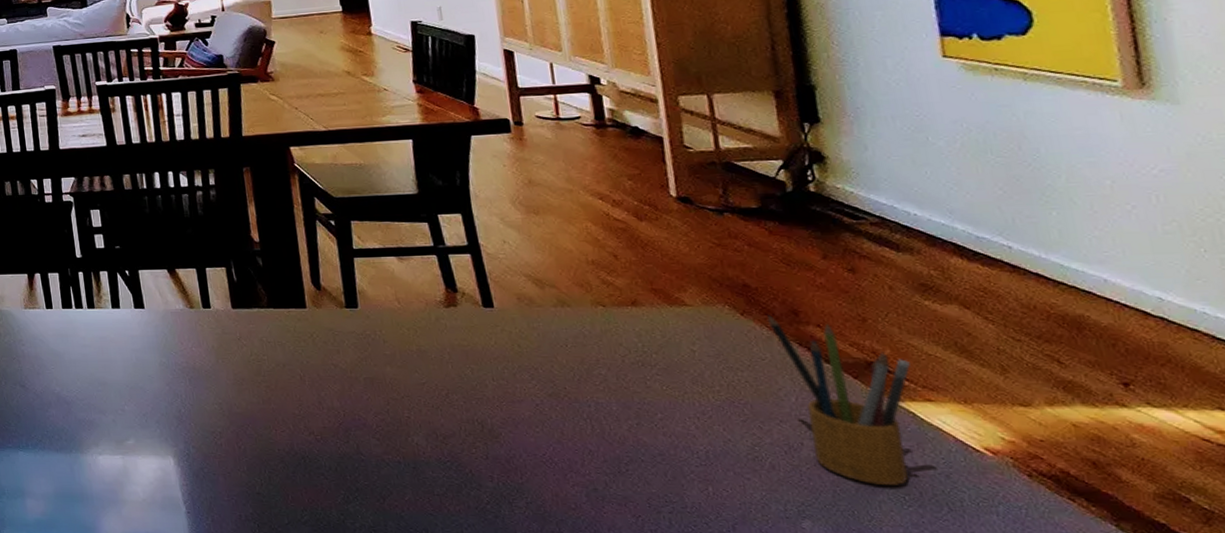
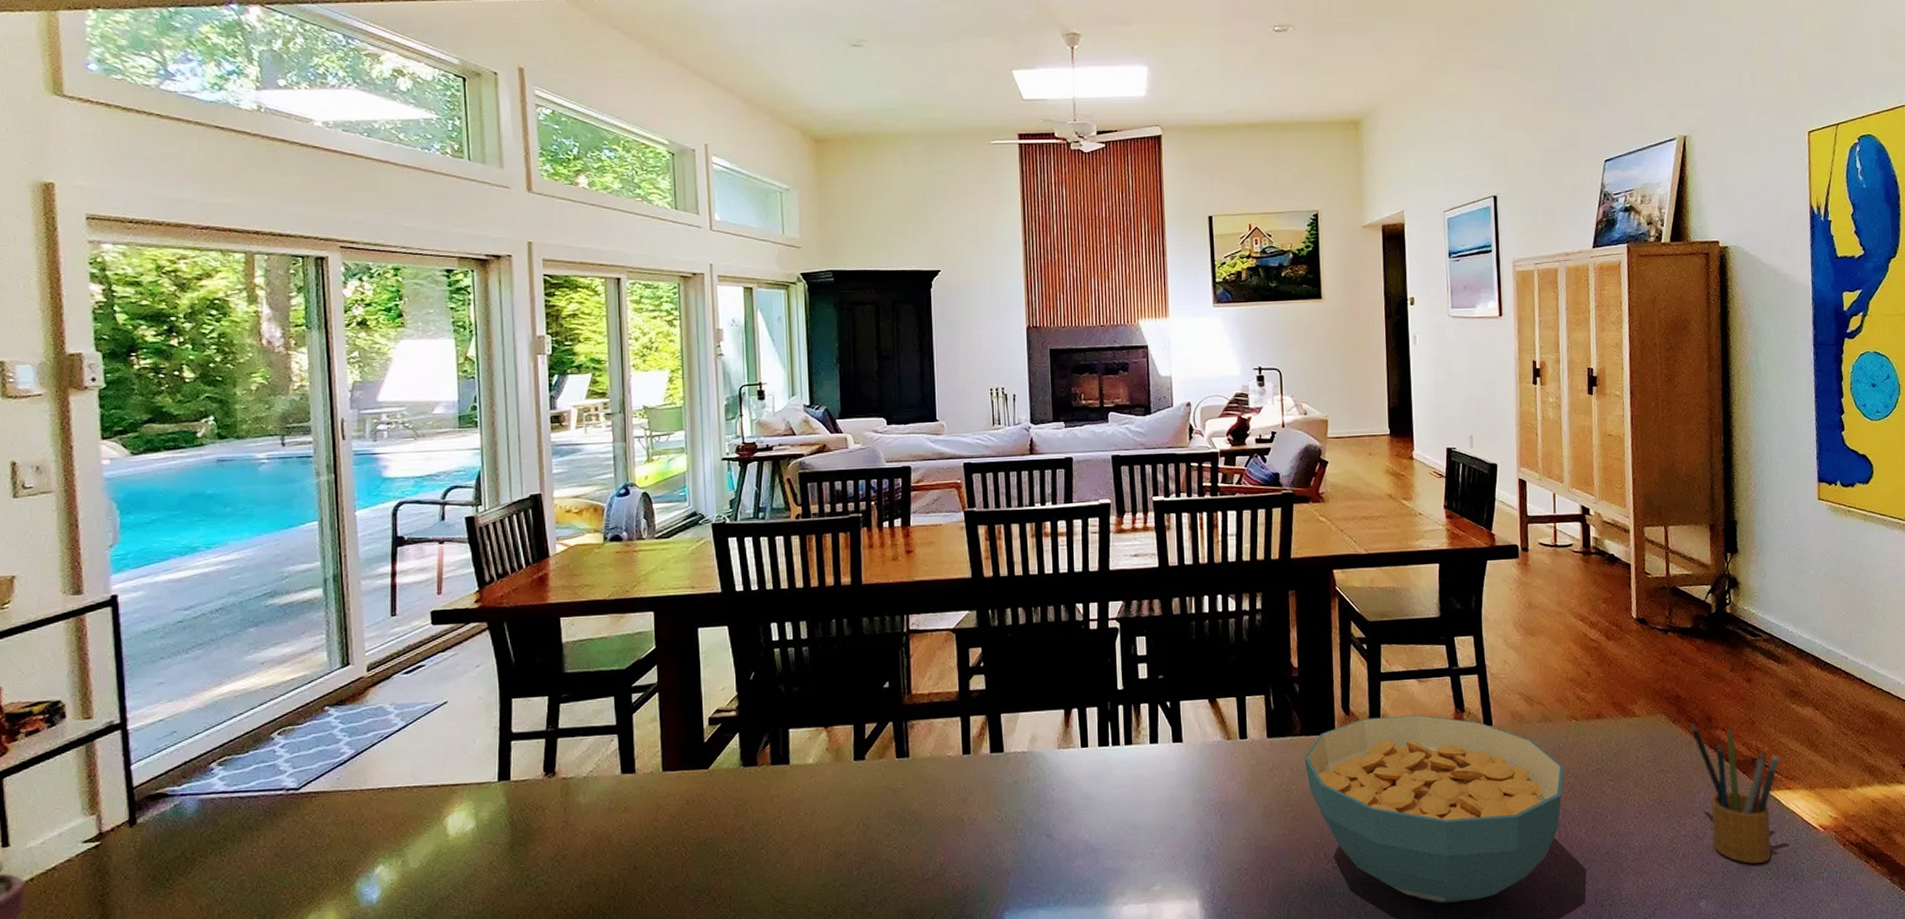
cereal bowl: none [273,293,593,489] -> present [1304,714,1565,904]

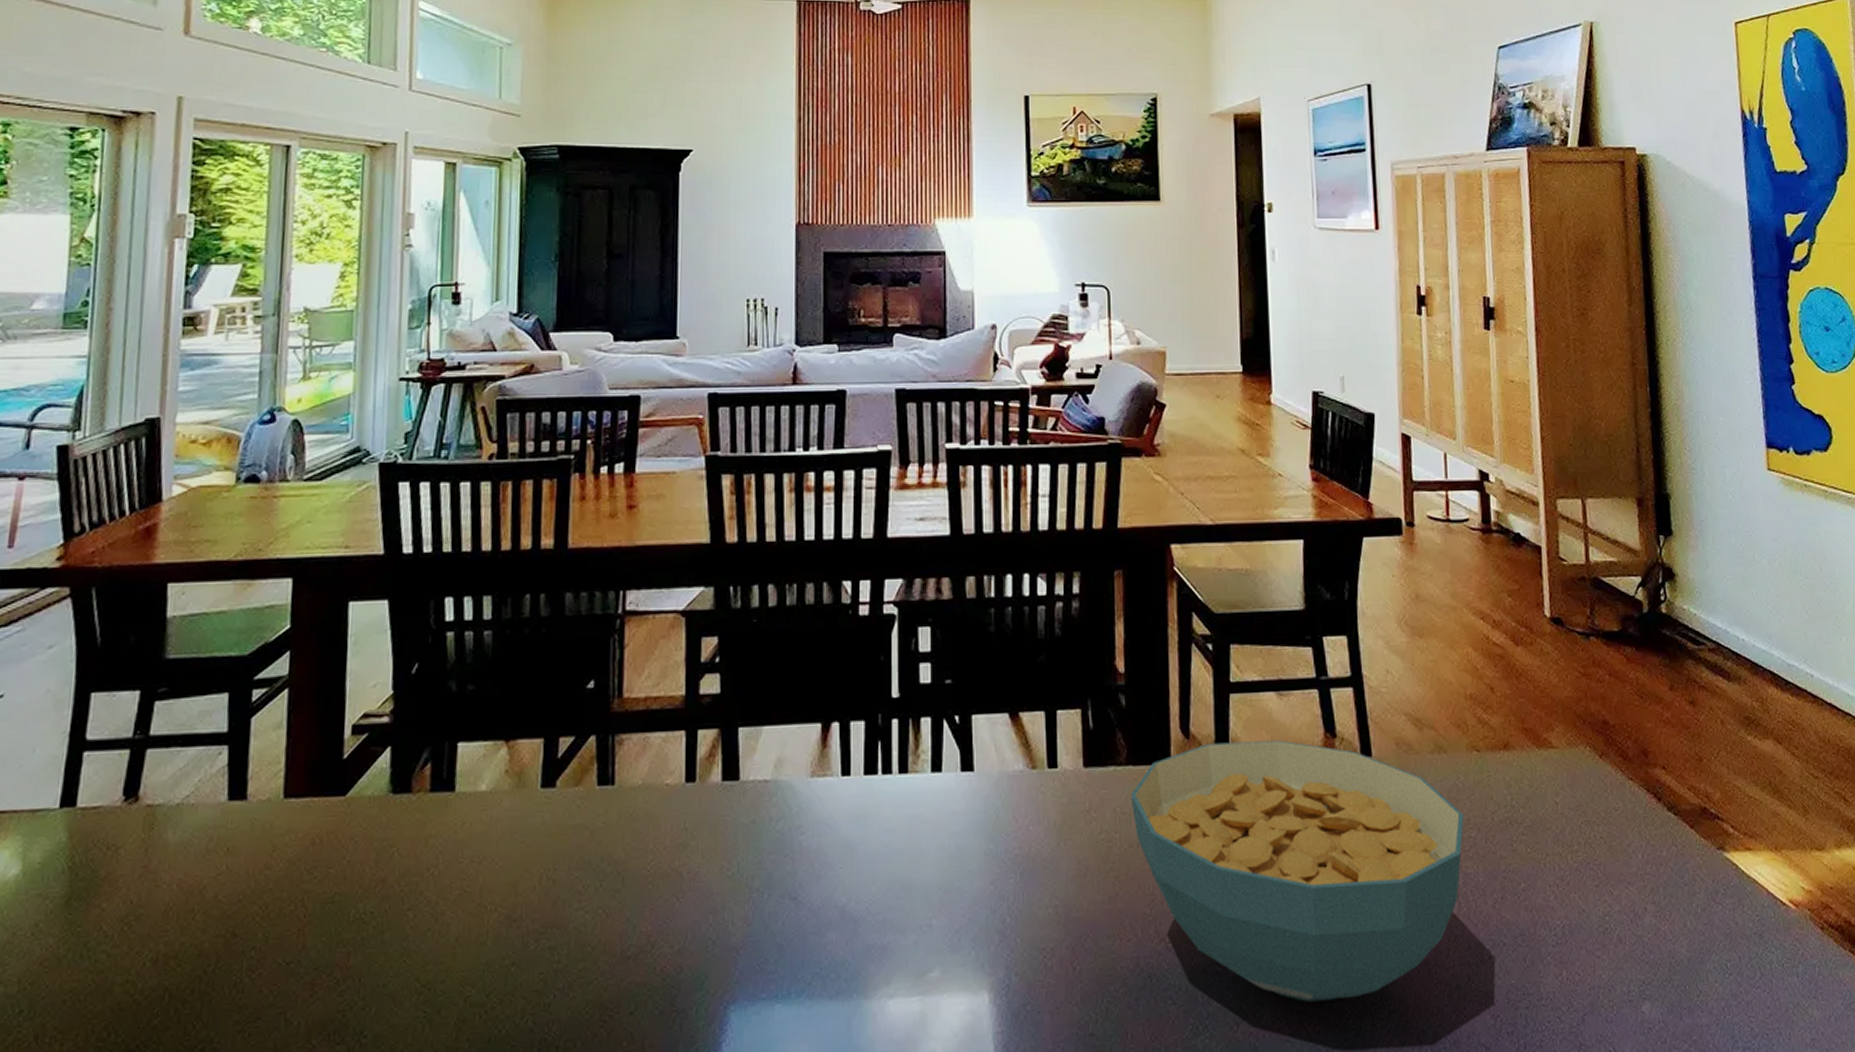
pencil box: present [1690,721,1779,864] -> none [1621,755,1735,952]

